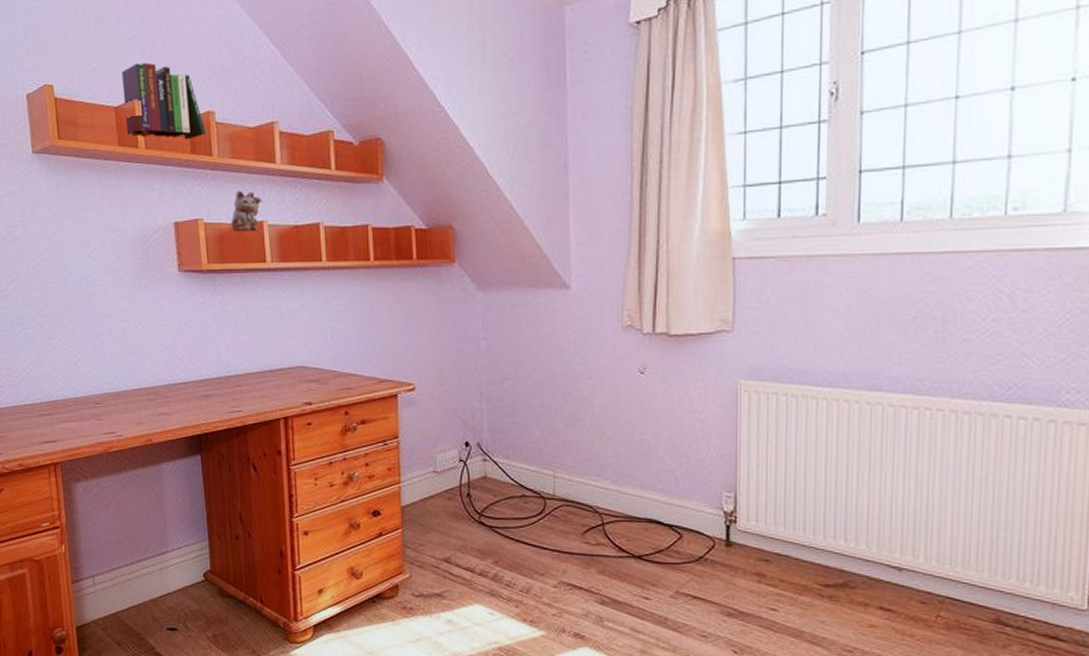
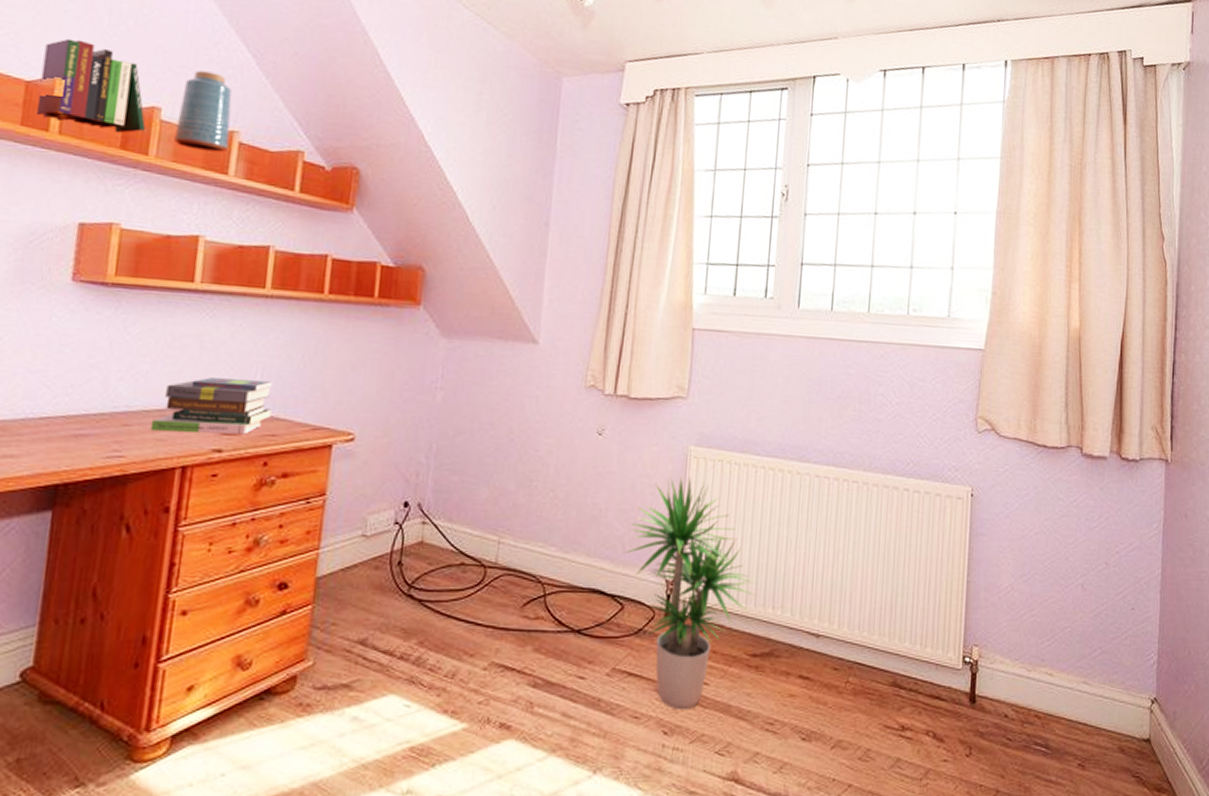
vase: none [228,70,273,145] -> present [174,70,232,153]
decorative figurine: present [230,190,262,232] -> none [155,198,203,247]
books: none [255,343,344,390] -> present [150,377,273,435]
potted plant: none [678,411,823,633] -> present [624,477,755,710]

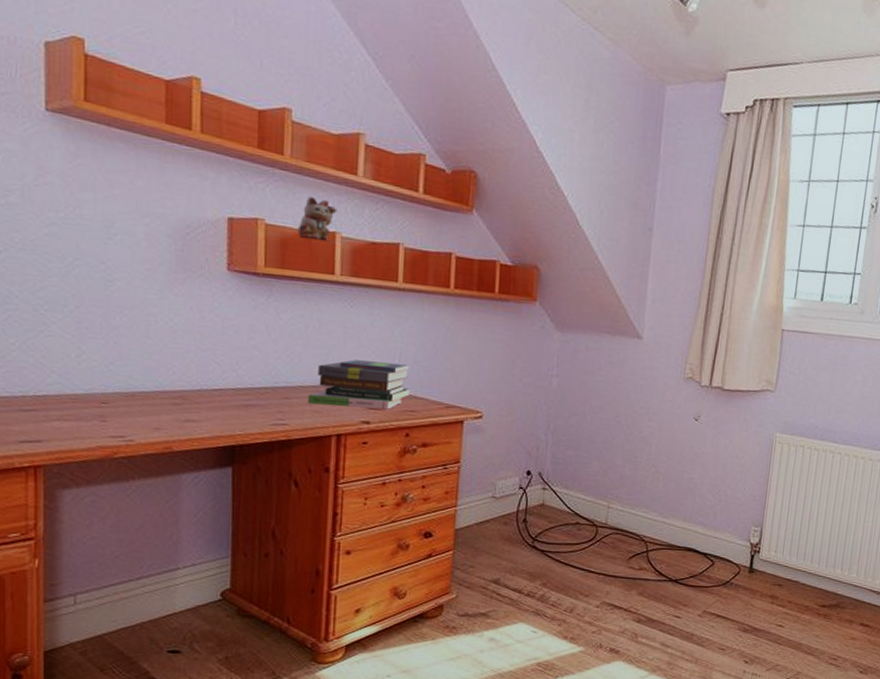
books: present [35,38,147,133] -> none [178,38,280,133]
decorative figurine: none [155,198,203,247] -> present [297,196,337,242]
vase: present [174,70,232,153] -> none [306,72,357,154]
potted plant: present [624,477,755,710] -> none [715,459,826,646]

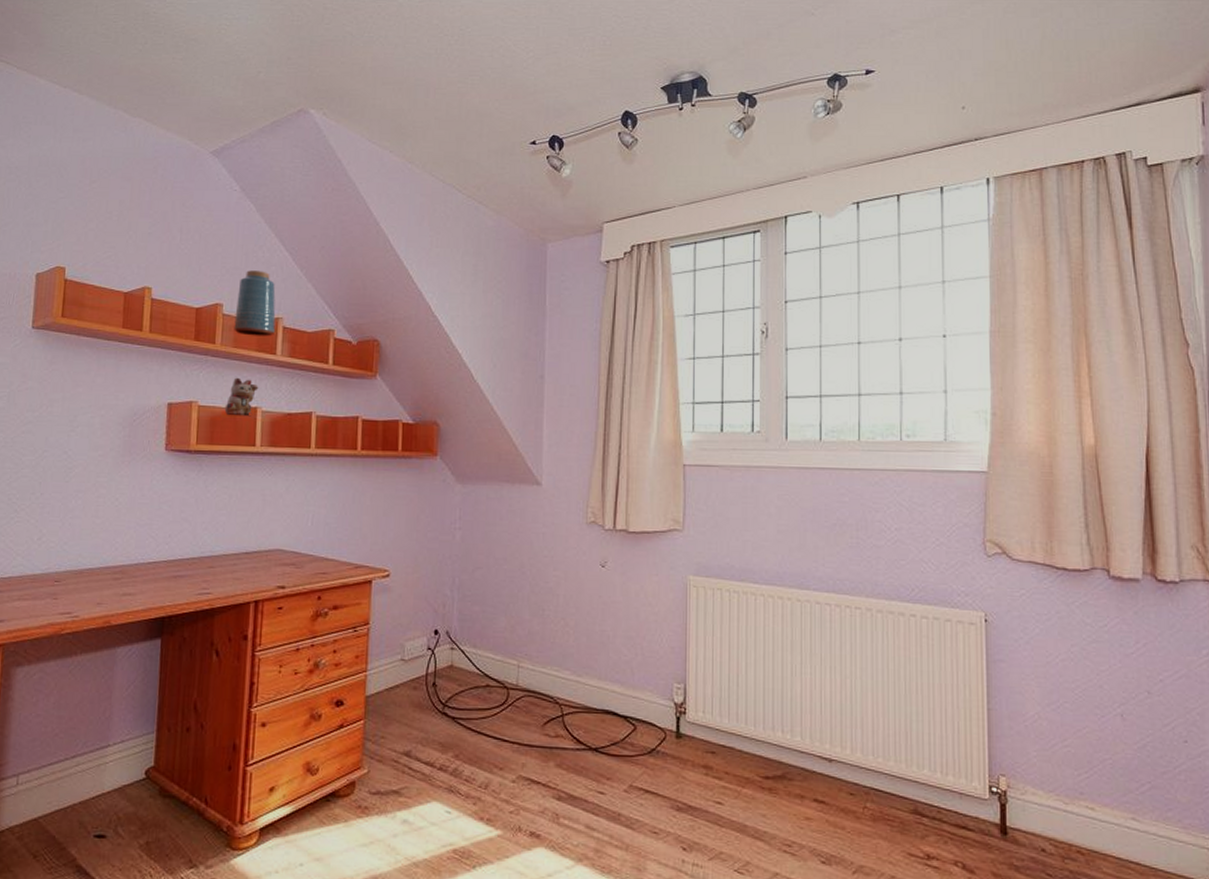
vase: none [306,72,357,154] -> present [234,270,276,337]
books: present [307,359,410,410] -> none [229,526,322,573]

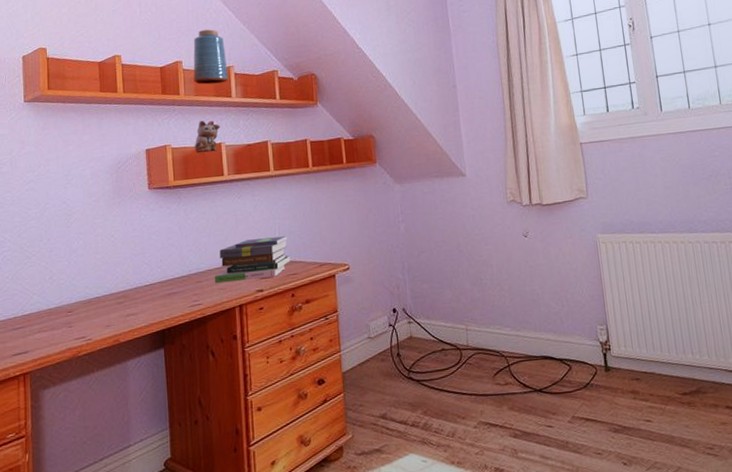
books: none [229,526,322,573] -> present [214,236,290,284]

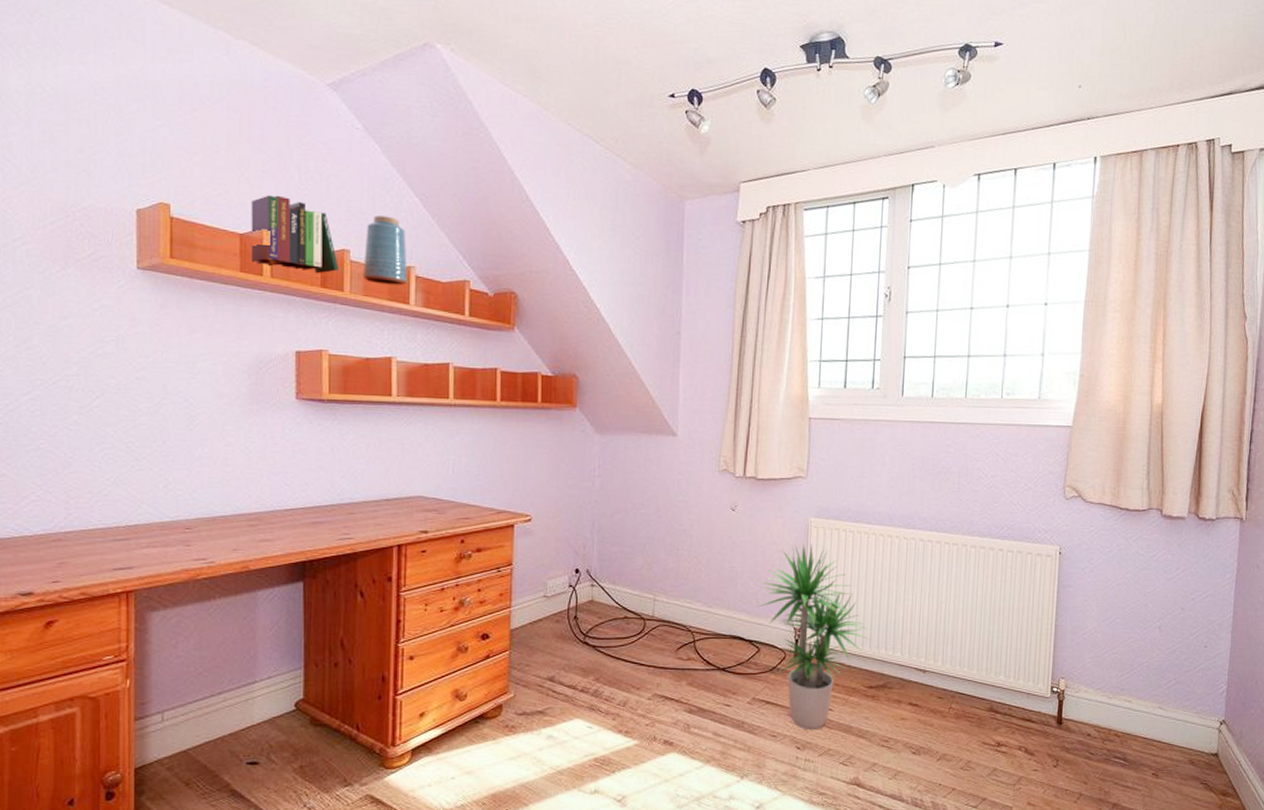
books: none [106,27,175,85] -> present [250,194,340,274]
decorative figurine: present [194,120,221,154] -> none [357,326,393,367]
books: present [214,236,290,284] -> none [370,473,463,519]
potted plant: none [562,259,675,445] -> present [758,544,870,731]

